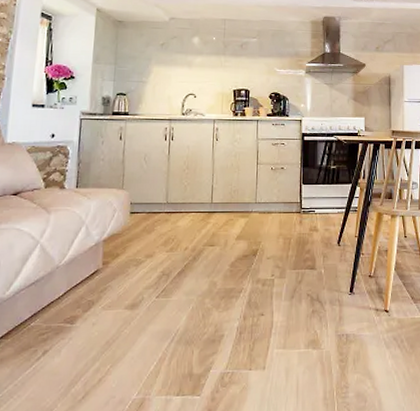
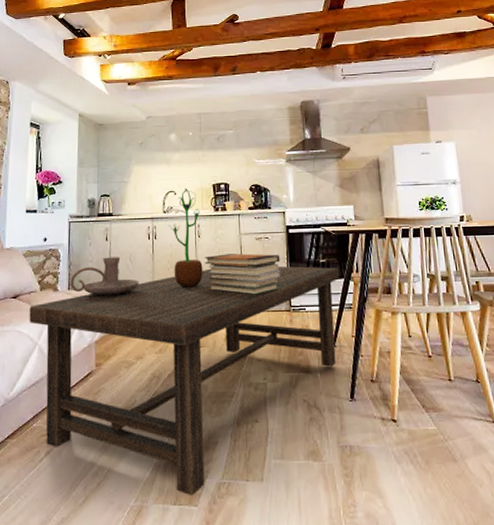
coffee table: none [30,171,347,387] -> present [29,266,339,496]
candle holder: none [78,156,153,195] -> present [70,257,139,296]
potted flower: none [185,92,220,189] -> present [167,188,203,288]
book stack: none [220,157,294,197] -> present [204,253,281,295]

